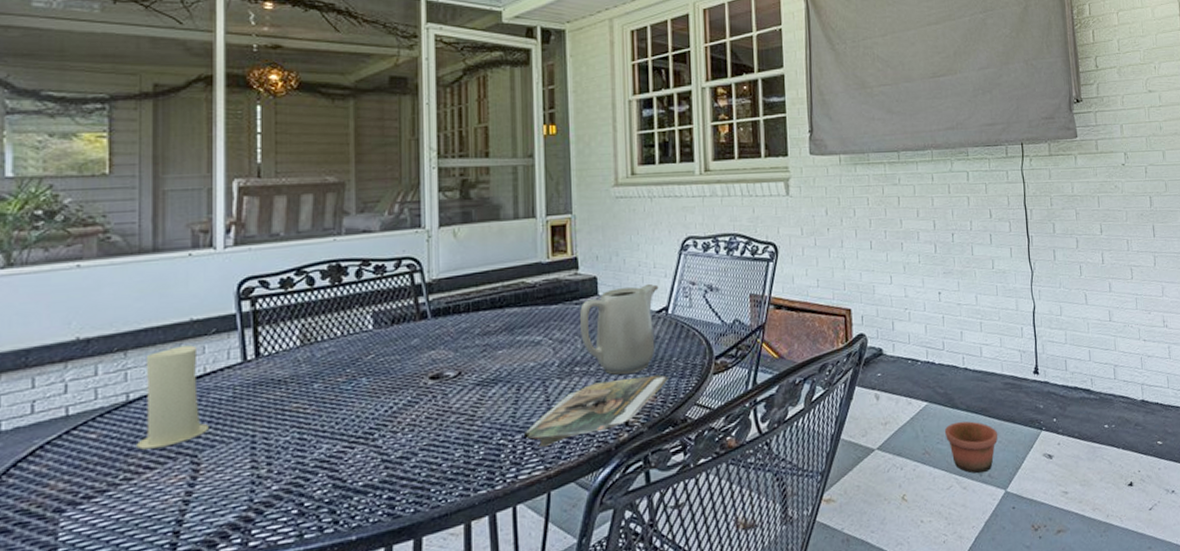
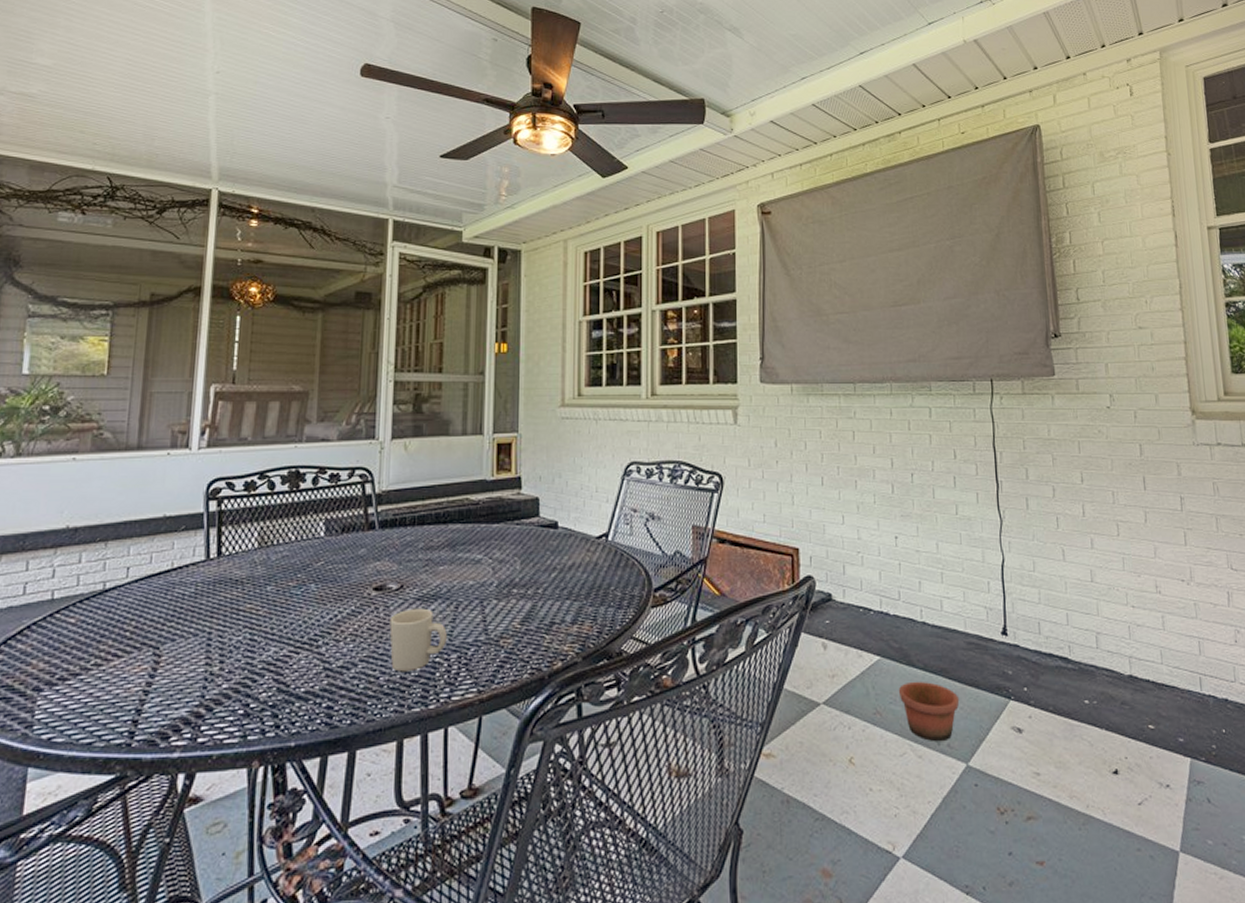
candle: present [137,345,209,450] -> none [108,540,172,638]
mug: none [449,392,510,458] -> present [389,608,447,672]
magazine: present [523,374,670,448] -> none [458,603,607,670]
pitcher: present [579,283,659,376] -> none [519,508,600,601]

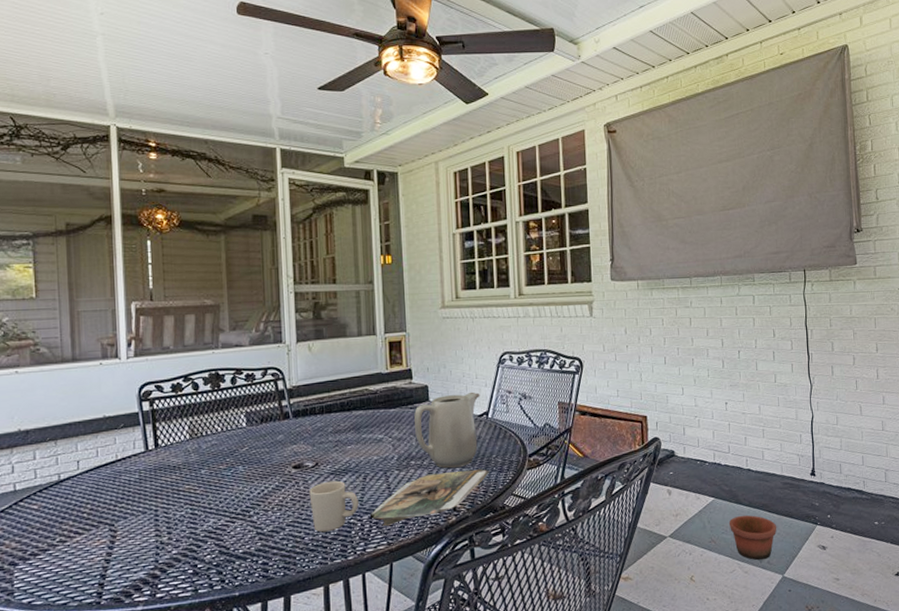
magazine: none [458,603,607,670] -> present [369,469,490,527]
pitcher: none [519,508,600,601] -> present [413,391,480,469]

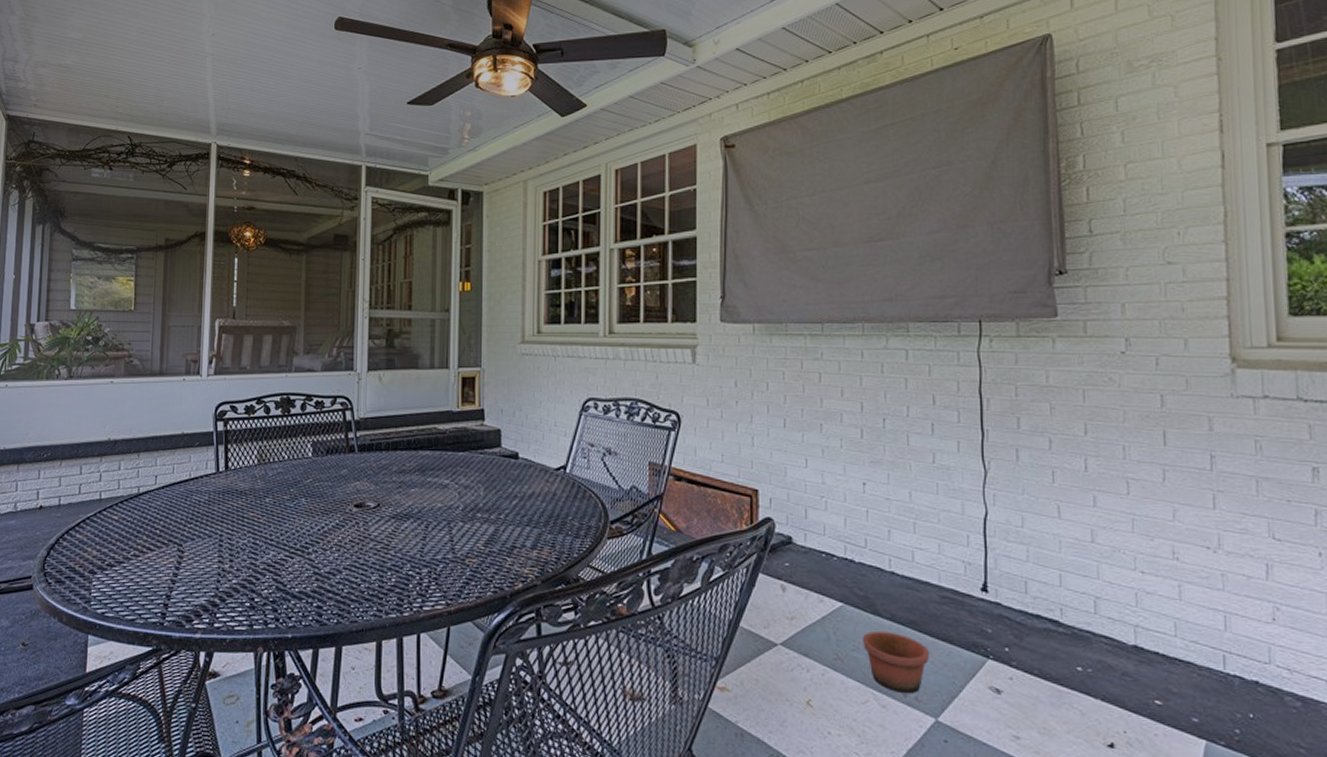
mug: present [309,480,358,533] -> none [368,525,418,582]
magazine: present [369,469,490,527] -> none [429,530,565,585]
pitcher: present [413,391,480,469] -> none [483,441,558,527]

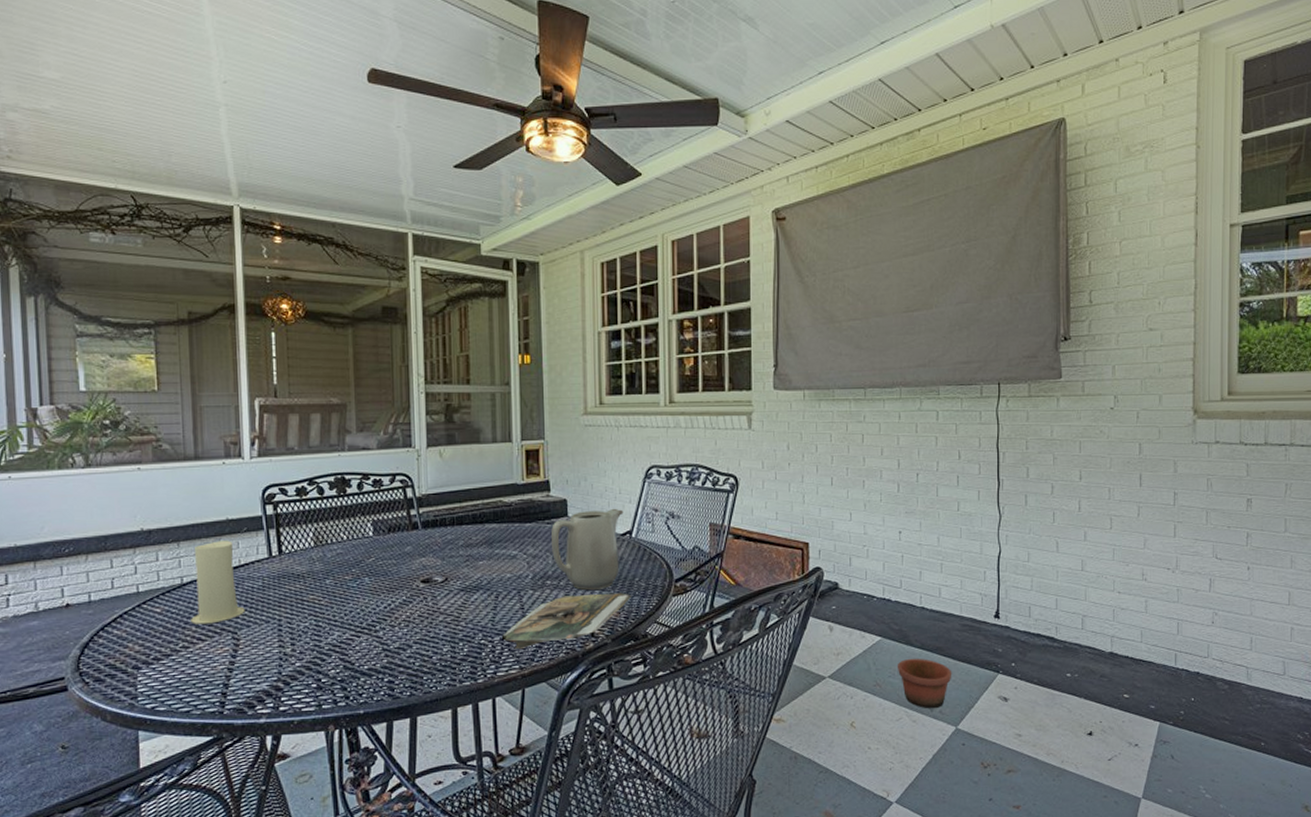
candle: none [143,454,191,535] -> present [191,540,245,624]
magazine: none [429,530,565,585] -> present [501,592,632,650]
pitcher: none [483,441,558,527] -> present [550,508,624,591]

